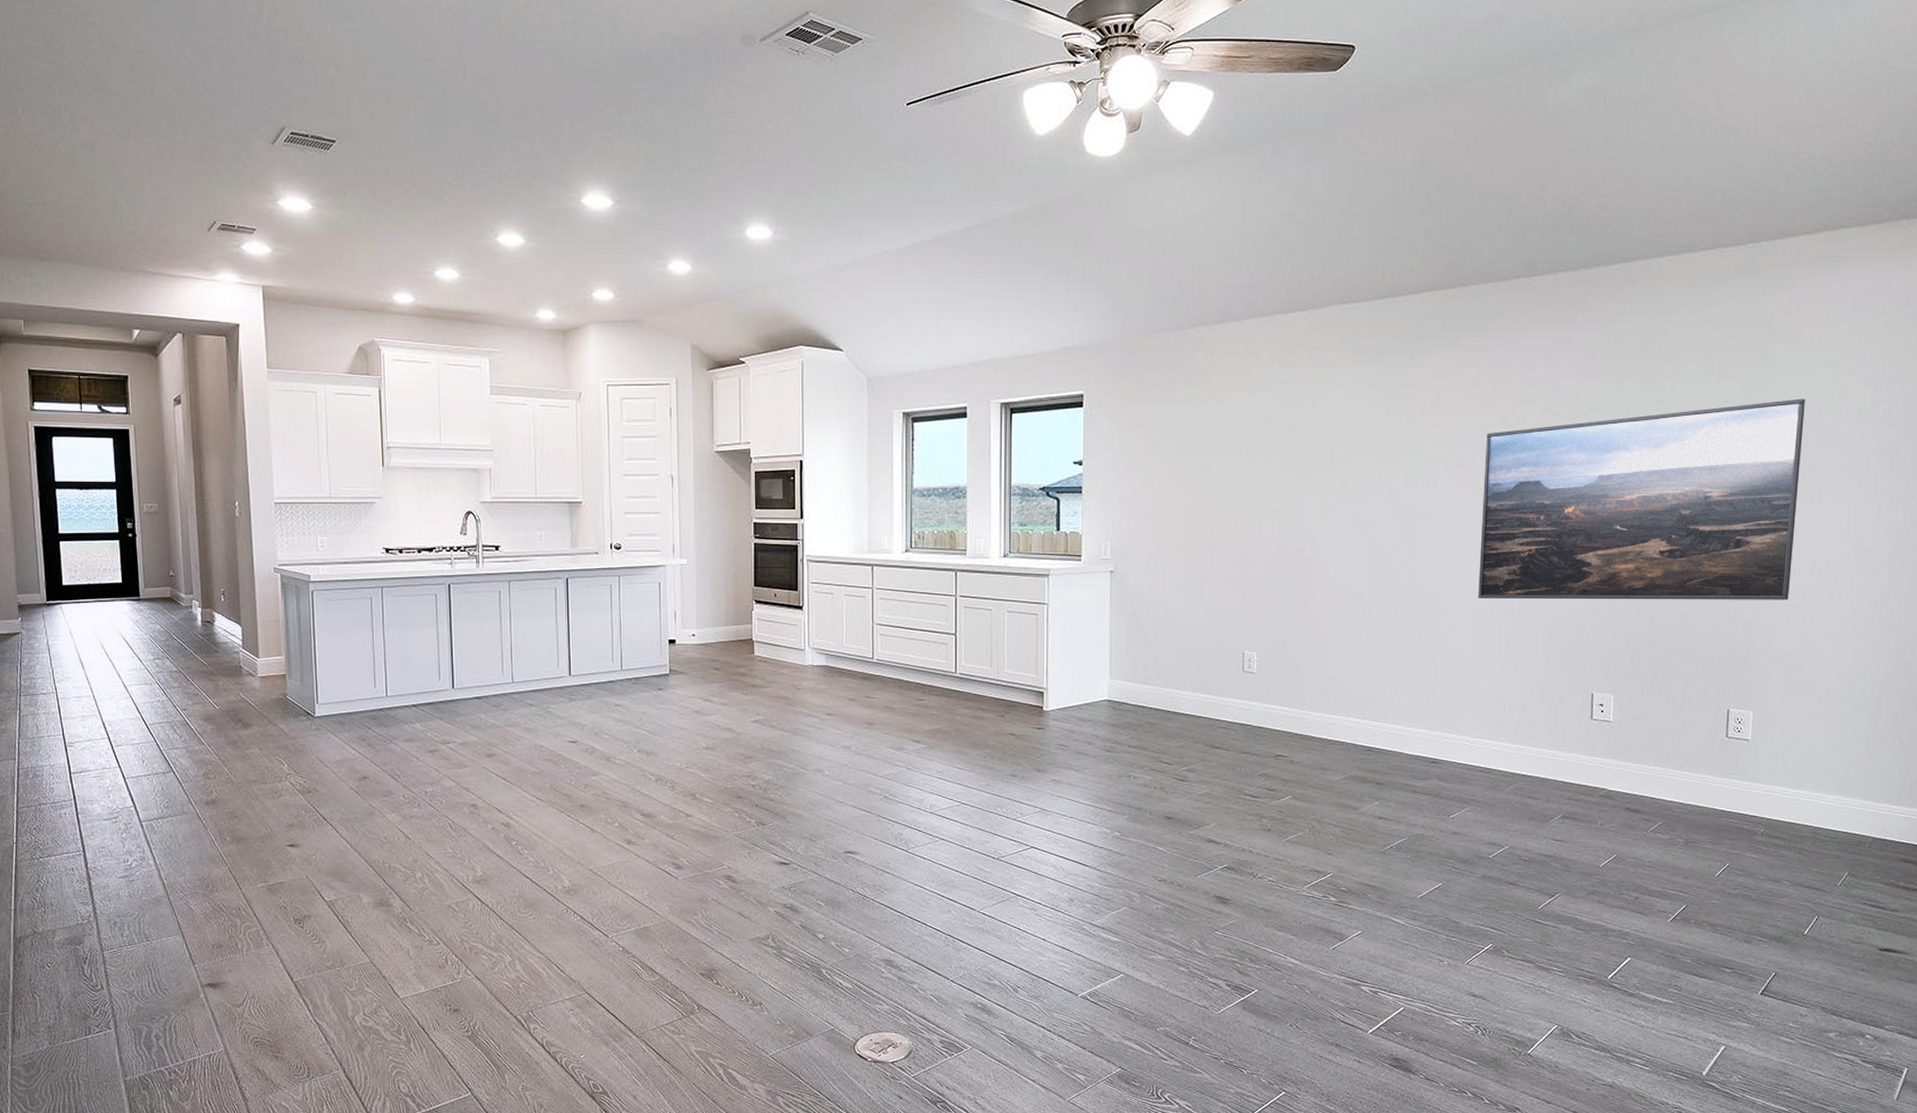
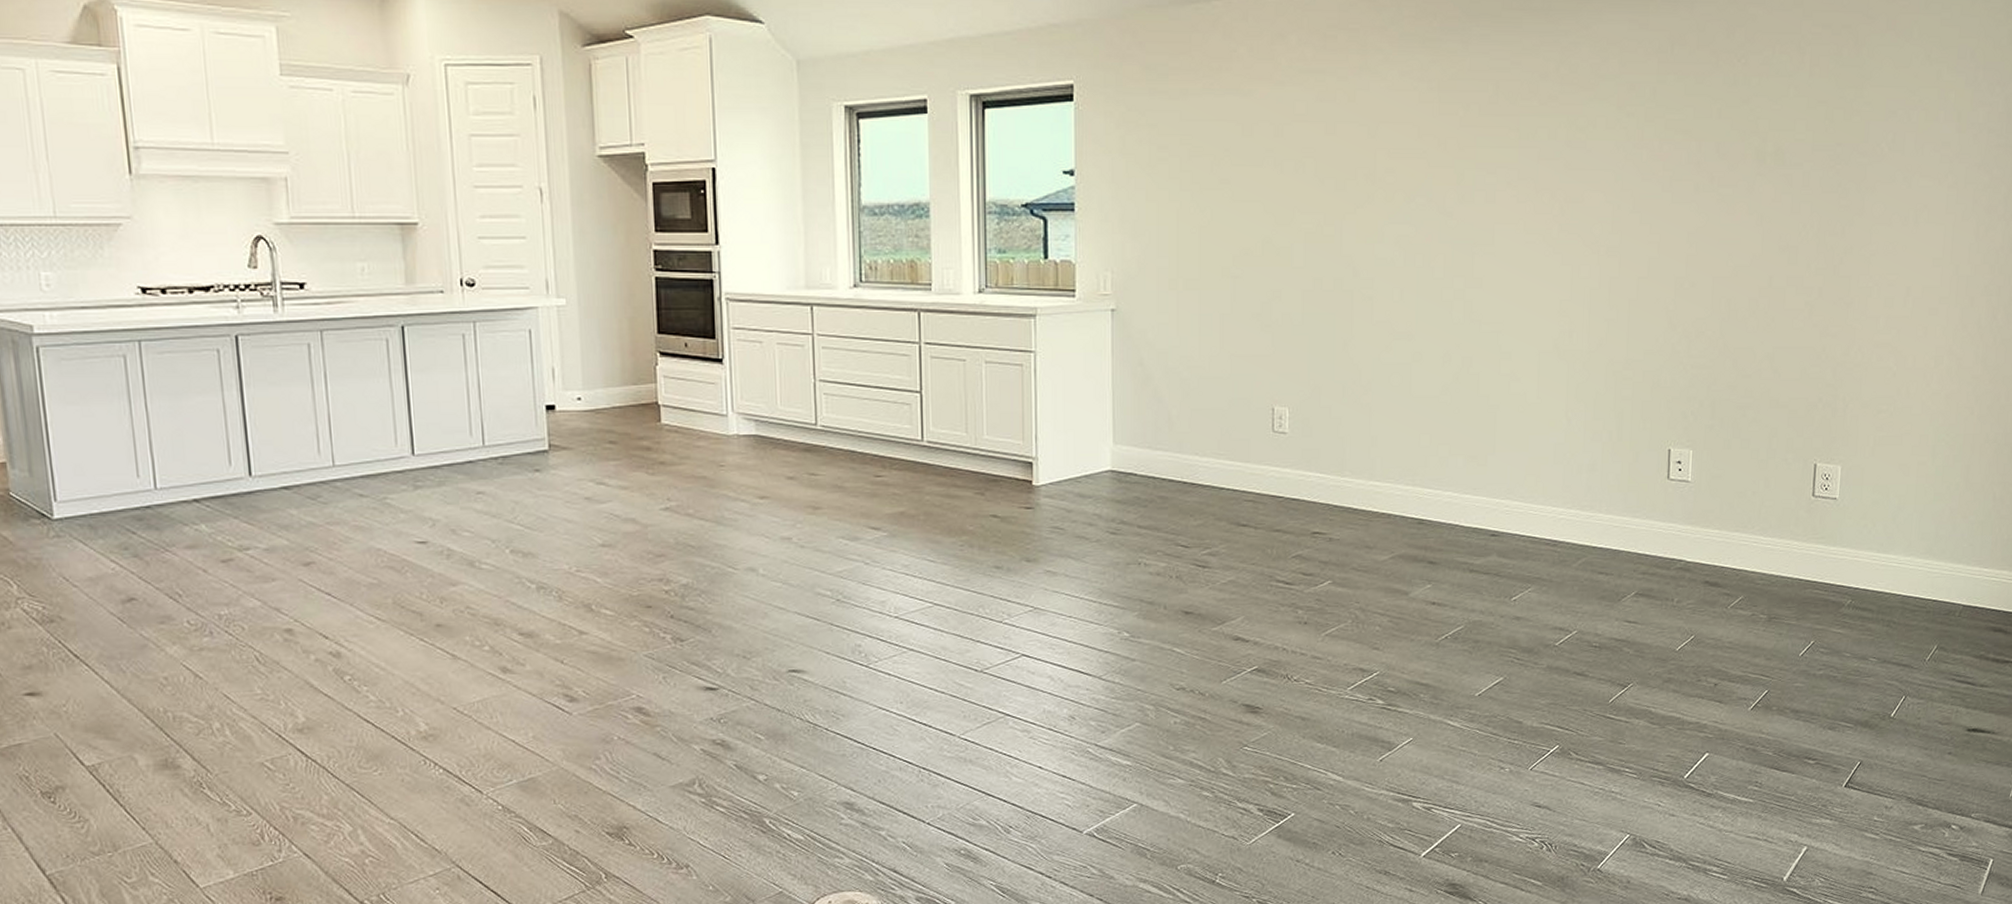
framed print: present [1478,398,1805,600] -> none [1543,99,1902,339]

